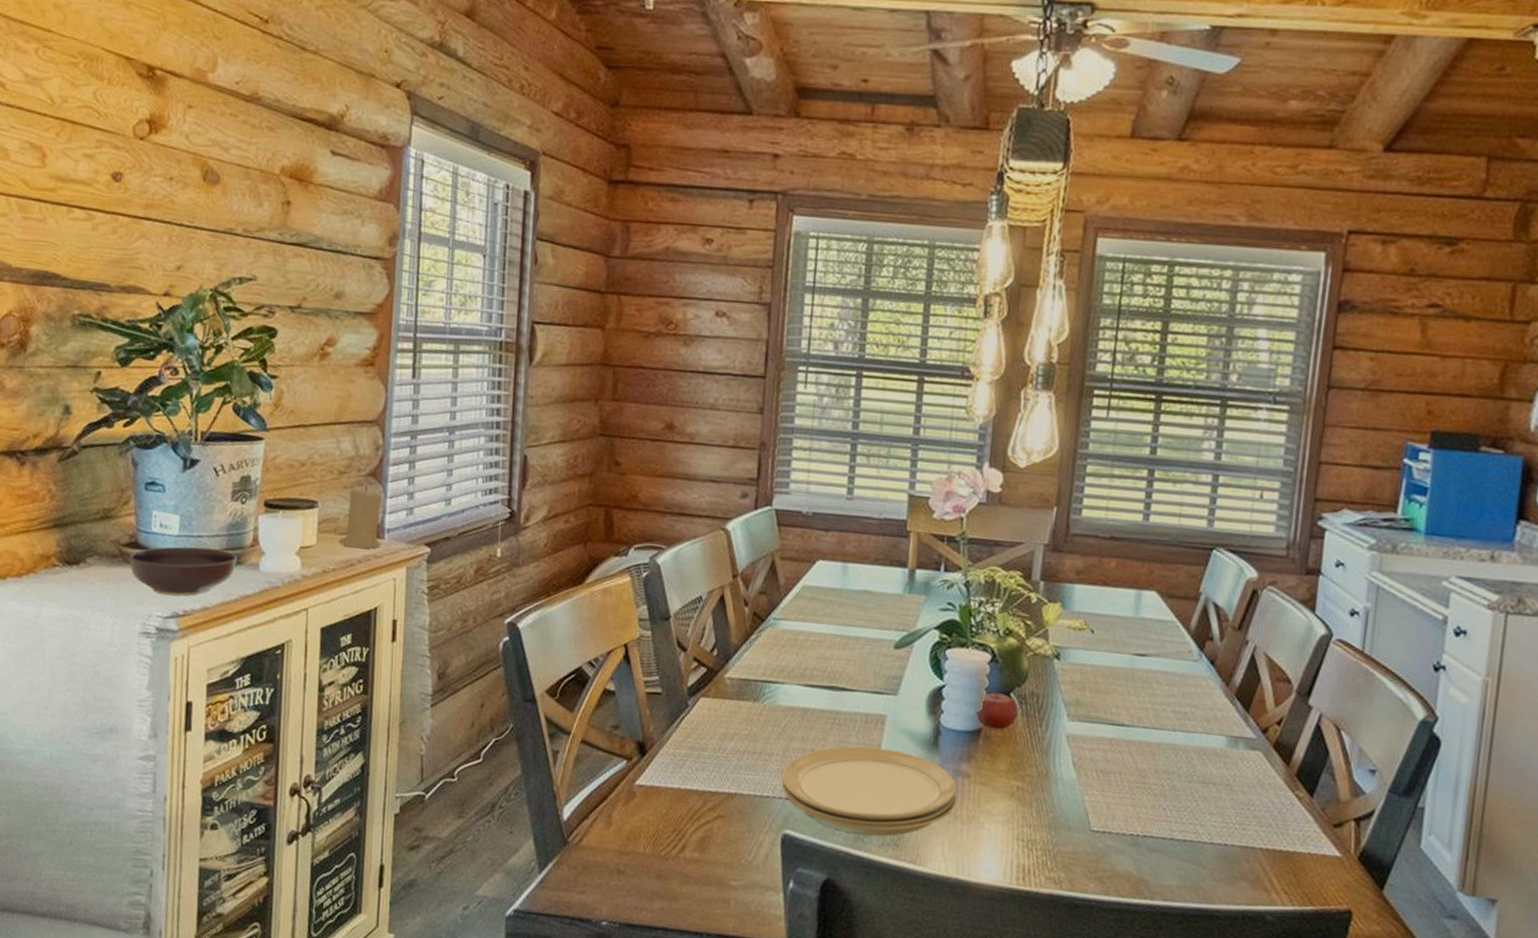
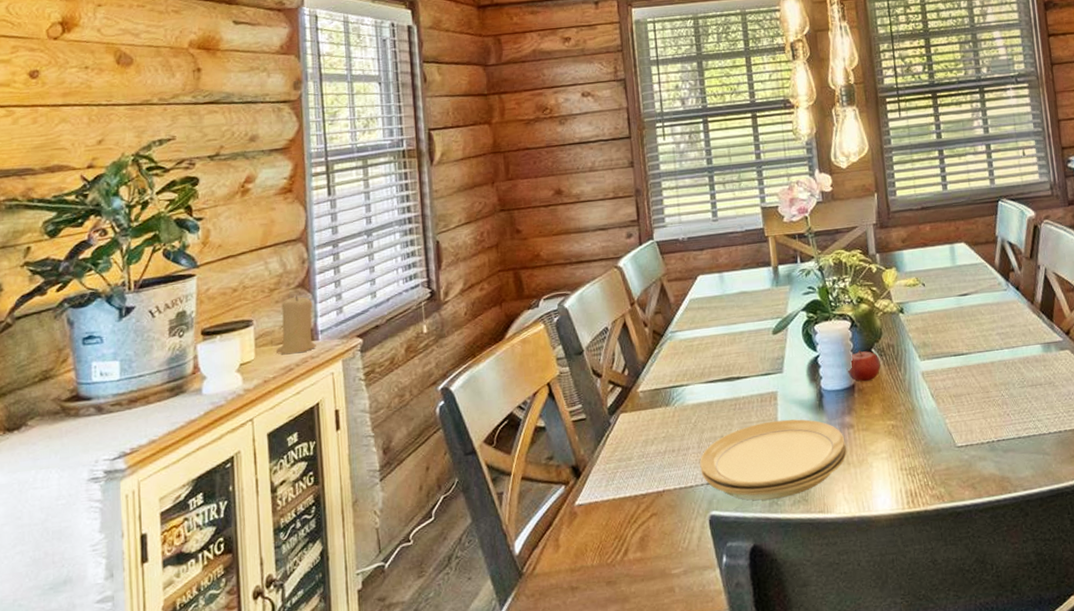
bowl: present [128,546,238,596] -> none [71,383,180,439]

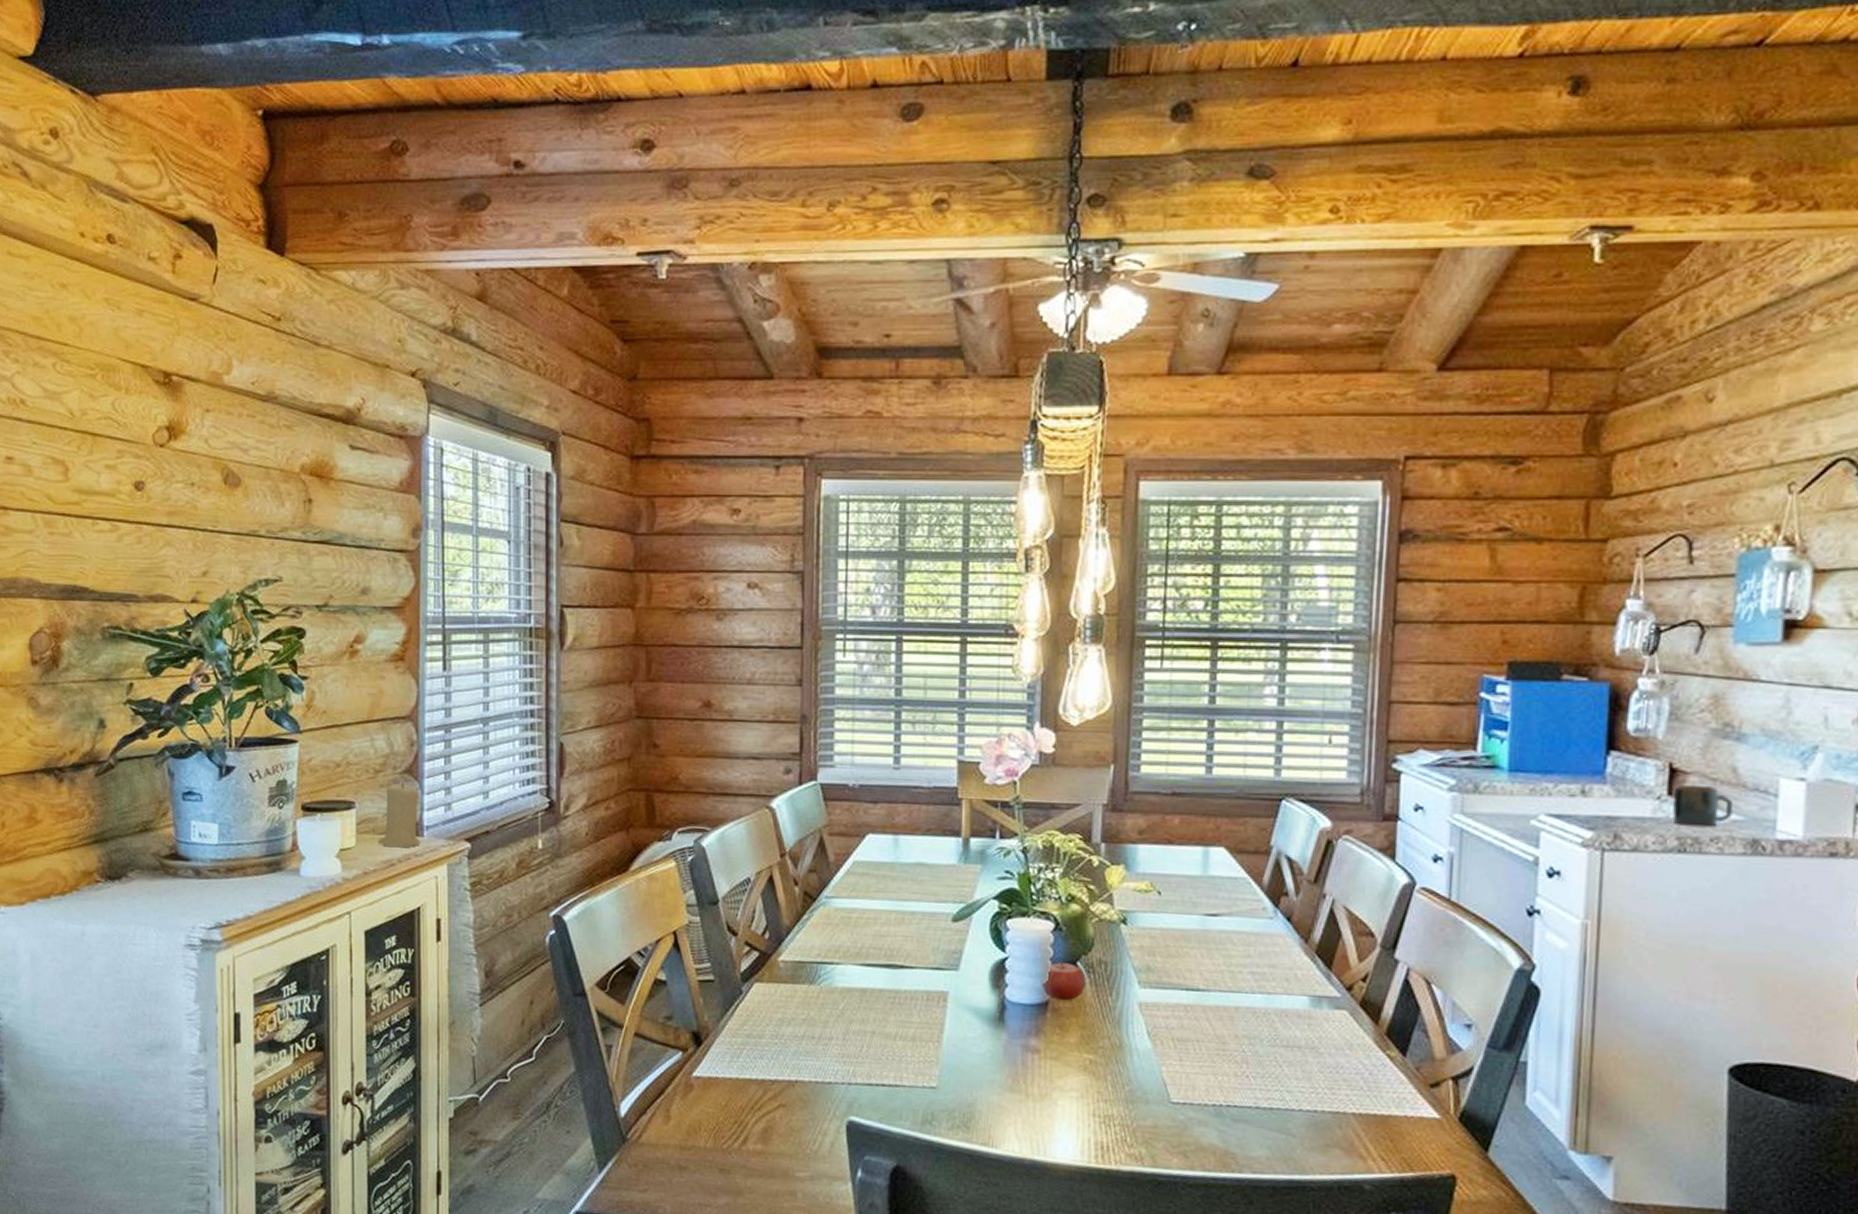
plate: present [700,419,847,501] -> none [843,1025,1028,1119]

